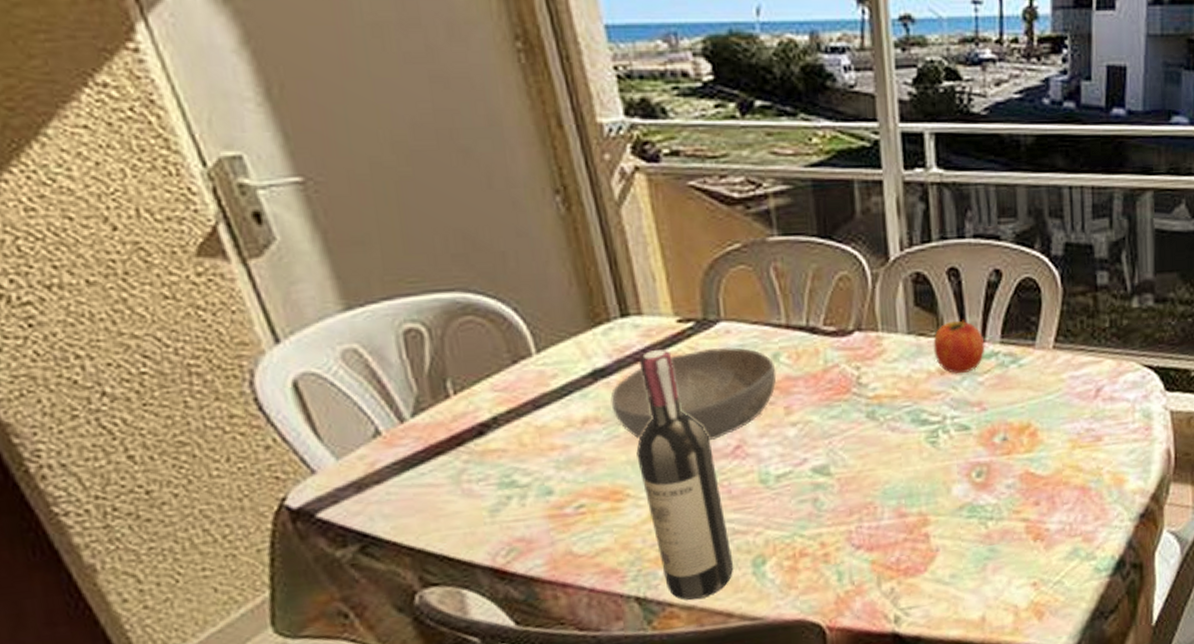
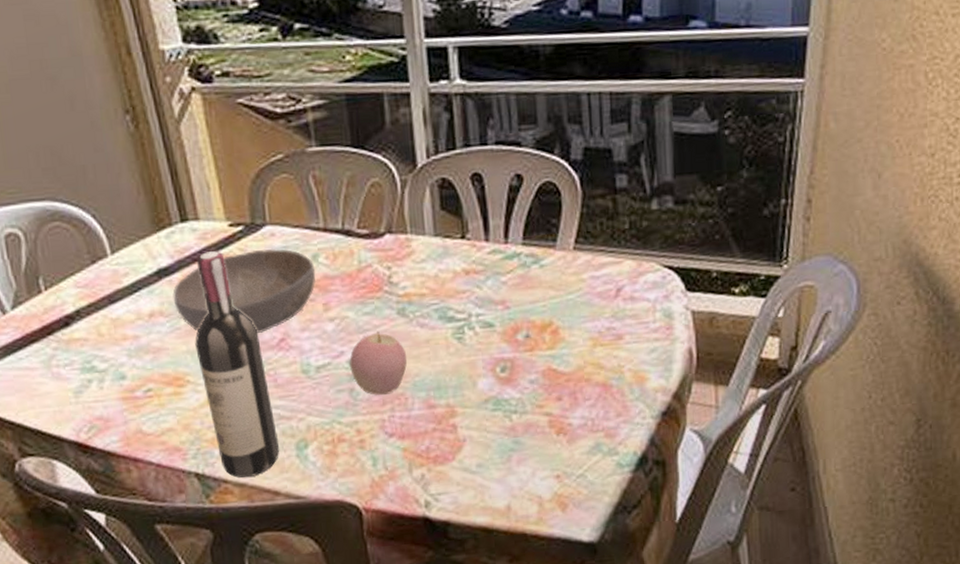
apple: none [813,436,877,505] -> present [349,331,408,395]
fruit: present [933,320,985,375] -> none [458,222,508,274]

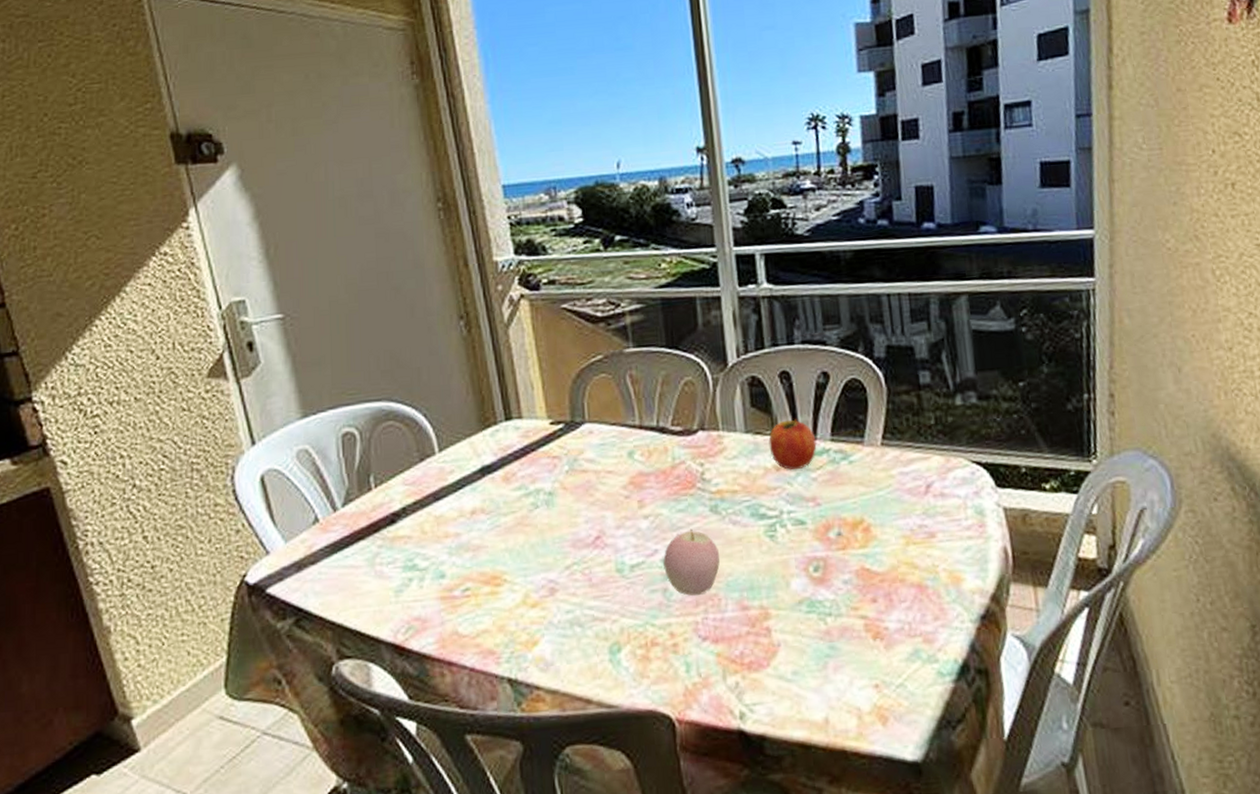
bowl: present [173,248,317,334] -> none [494,445,632,532]
wine bottle: present [195,251,280,478] -> none [513,449,593,684]
fruit: none [458,222,508,274] -> present [768,419,817,471]

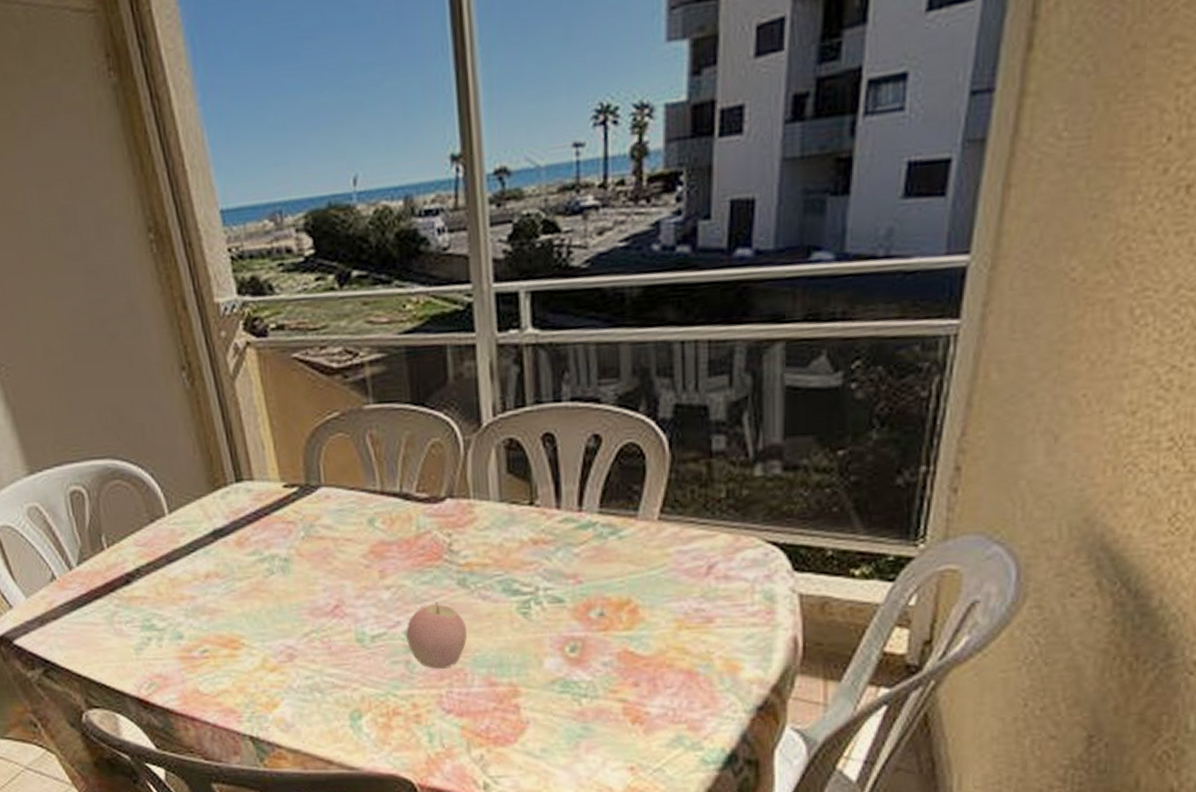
fruit: present [768,419,817,471] -> none [526,488,582,545]

